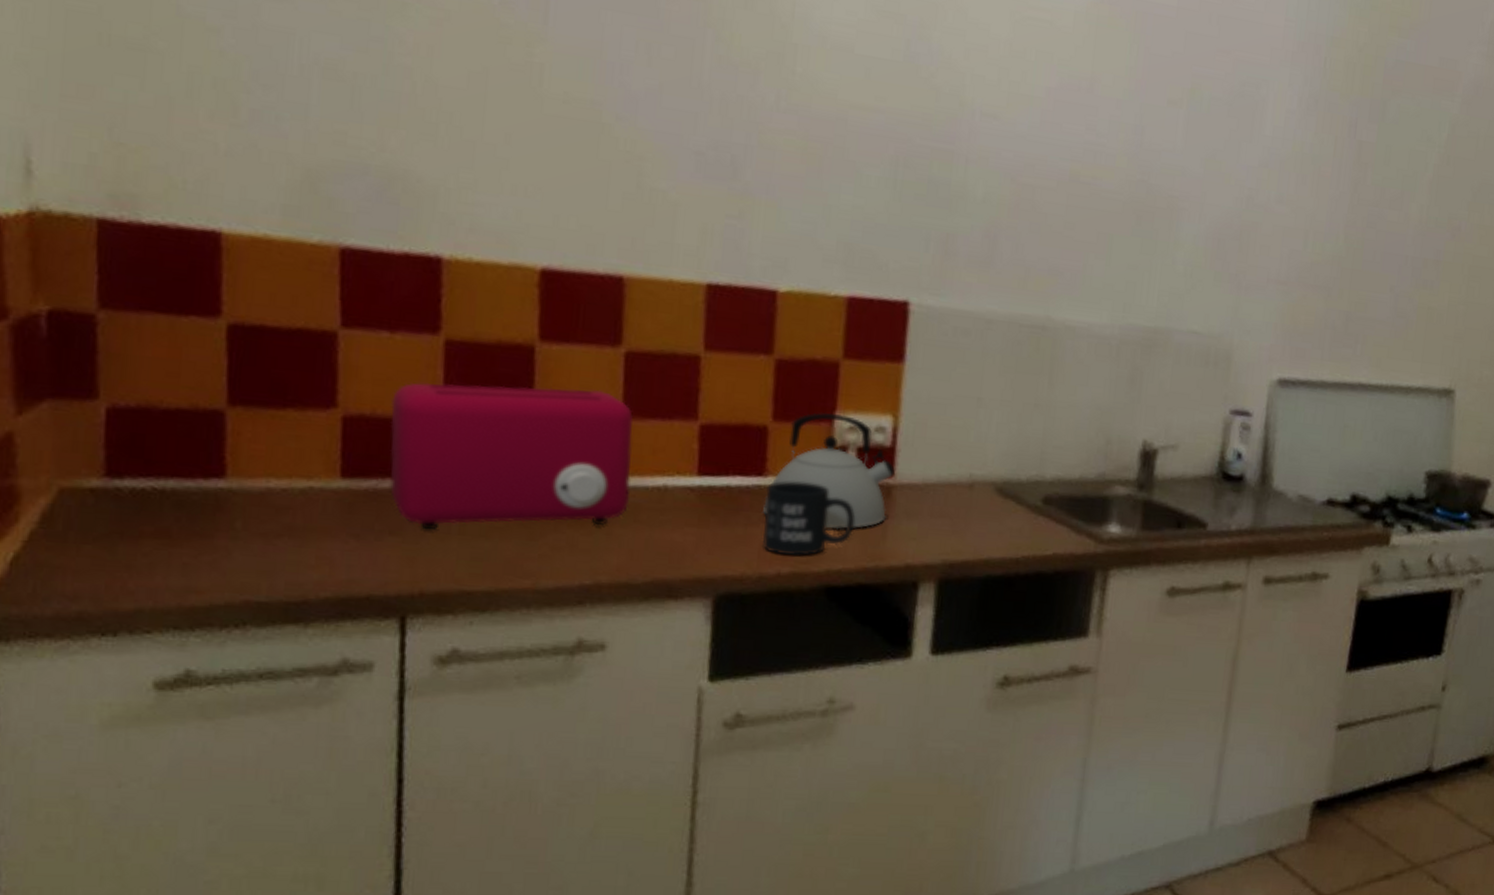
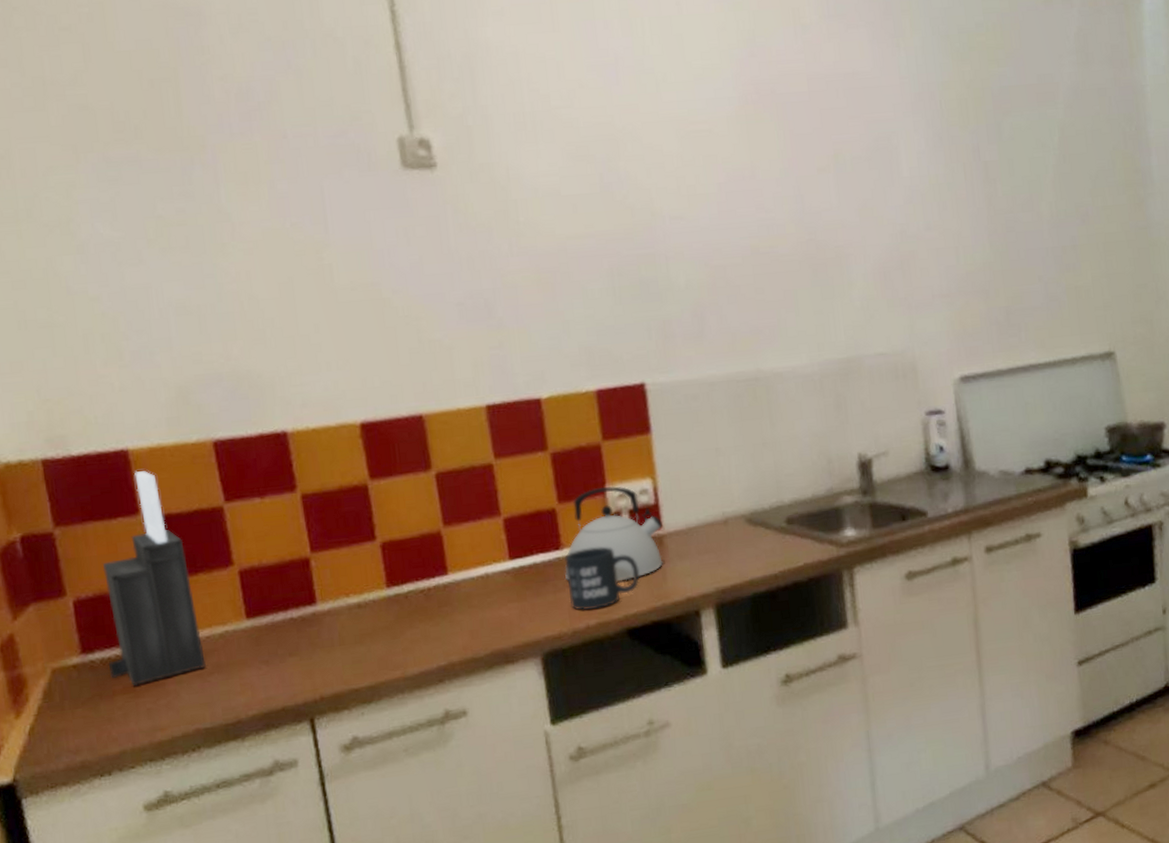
knife block: none [140,261,275,531] -> present [103,470,206,686]
toaster: present [390,383,633,530] -> none [272,508,462,647]

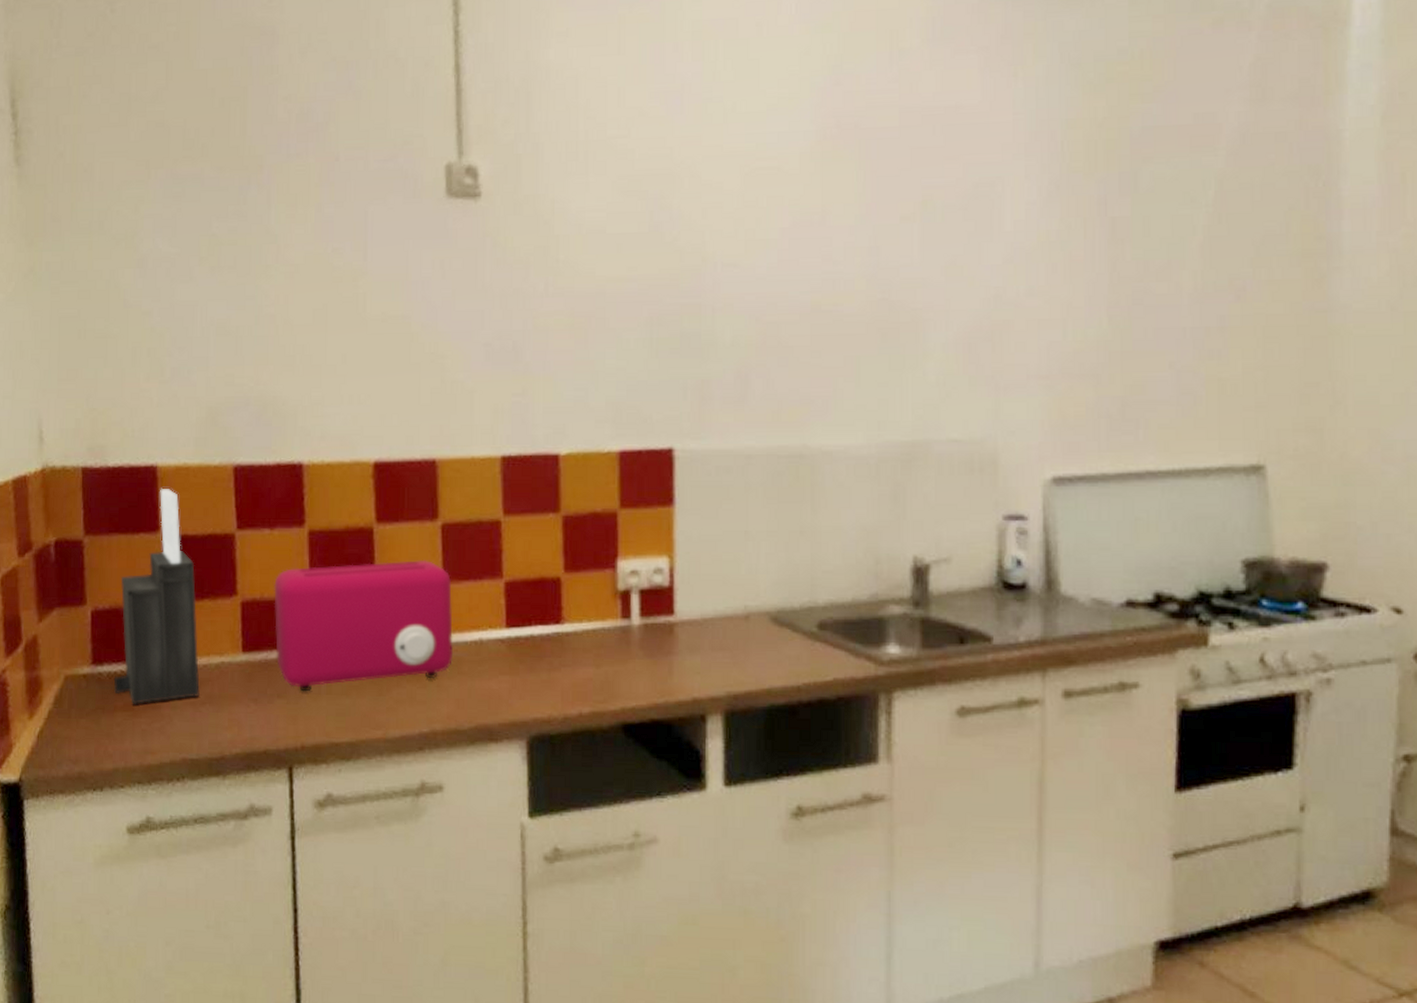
toaster: none [272,508,462,647] -> present [274,560,453,692]
kettle: present [564,486,663,582] -> none [563,559,675,669]
mug: present [564,547,640,611] -> none [564,626,644,697]

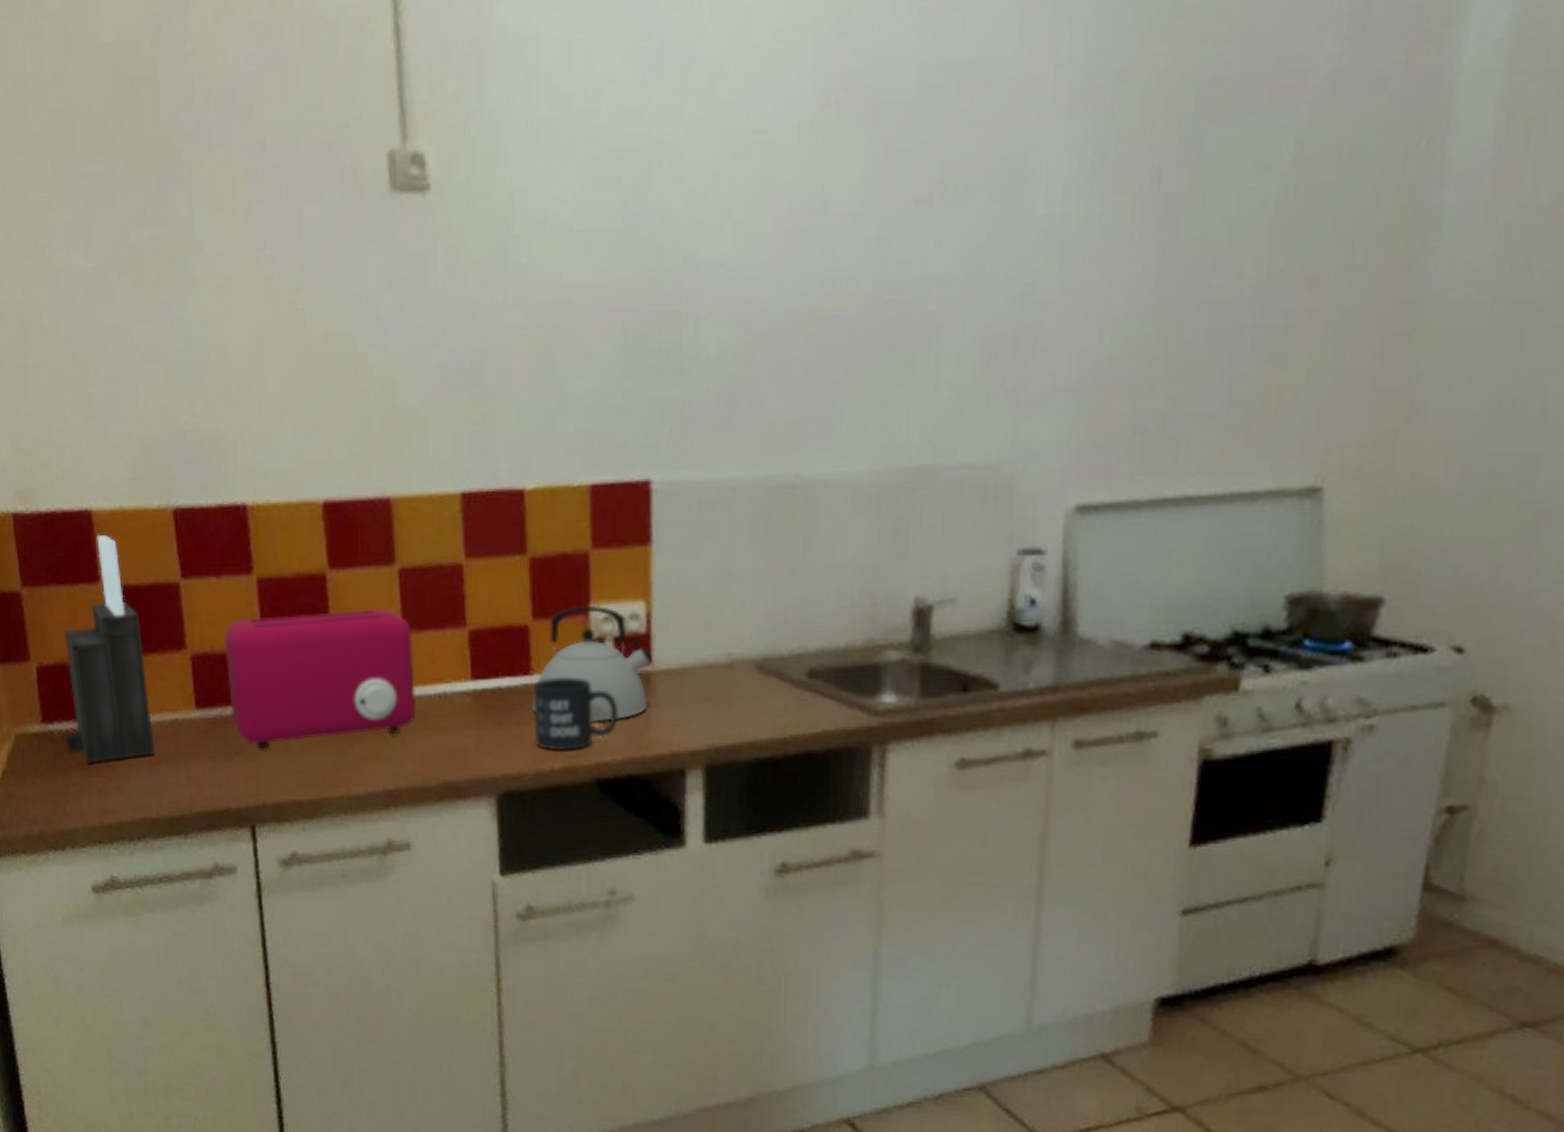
kettle: none [563,559,675,669] -> present [532,605,652,722]
mug: none [564,626,644,697] -> present [533,677,619,751]

